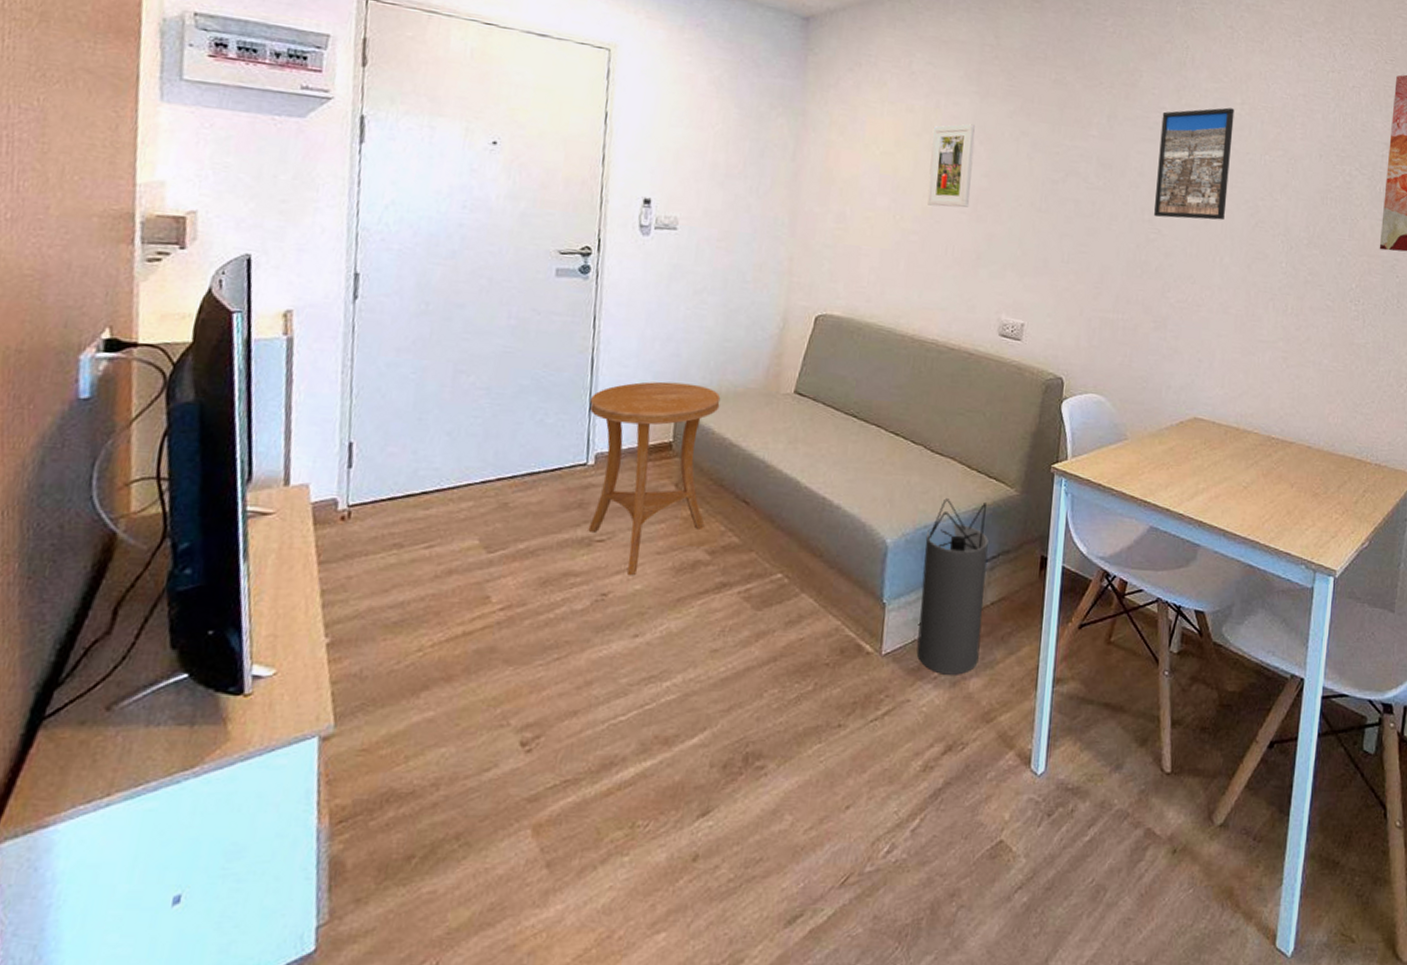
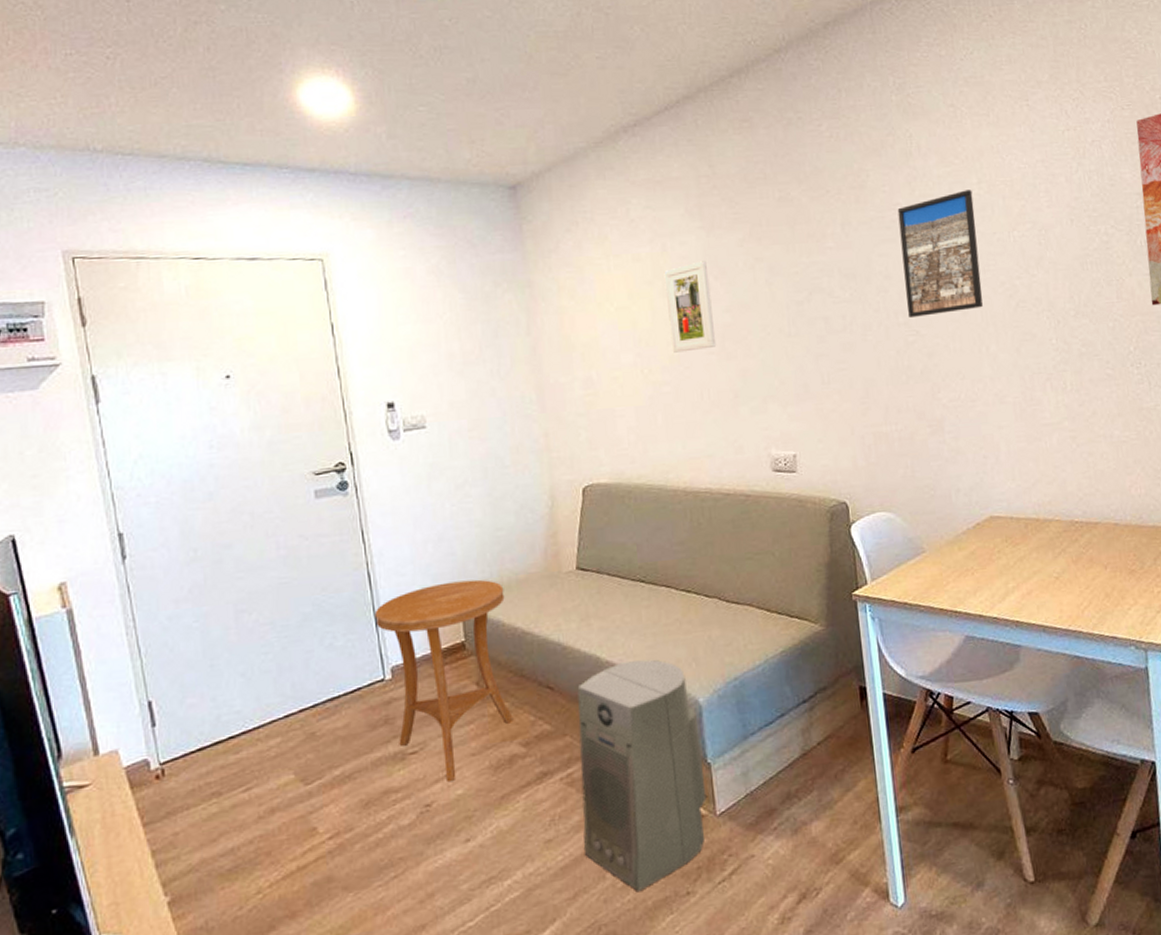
air purifier: none [747,491,882,715] -> present [577,659,707,891]
speaker: present [916,498,989,675] -> none [737,643,816,824]

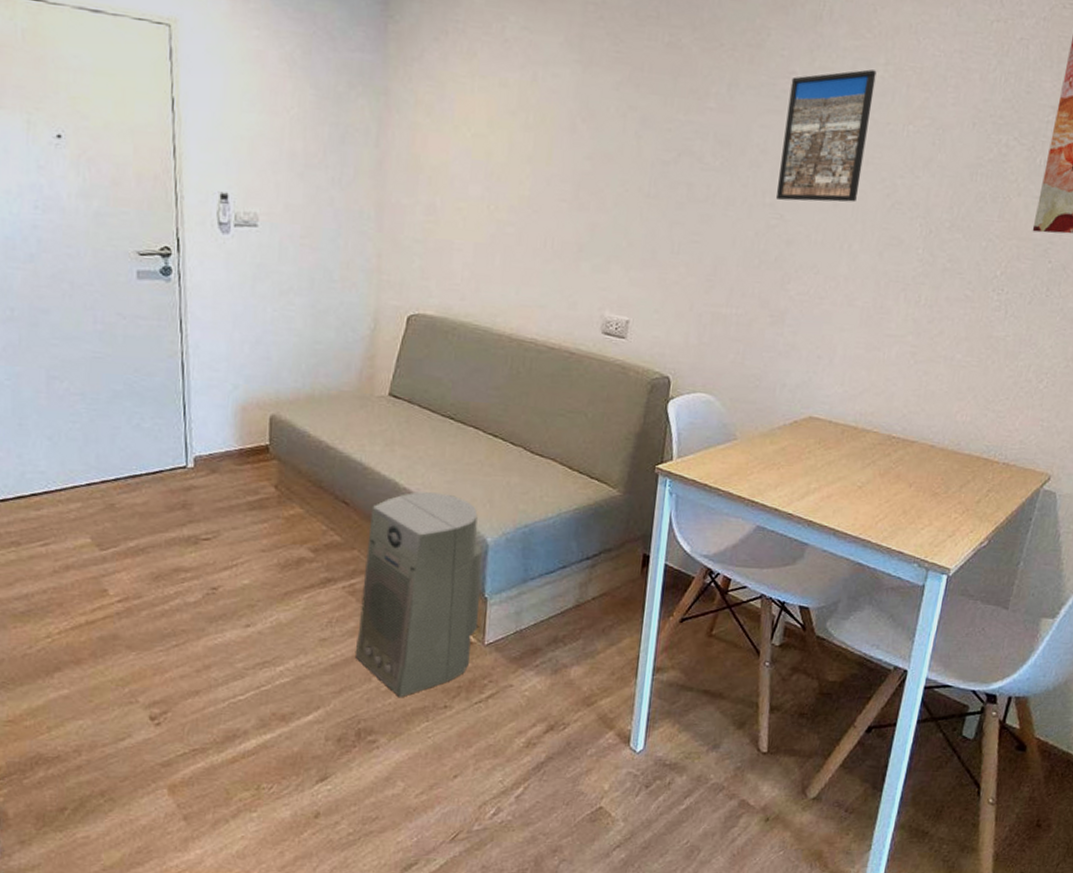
side table: present [375,579,514,781] -> none [184,385,315,571]
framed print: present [664,261,717,353] -> none [524,98,577,195]

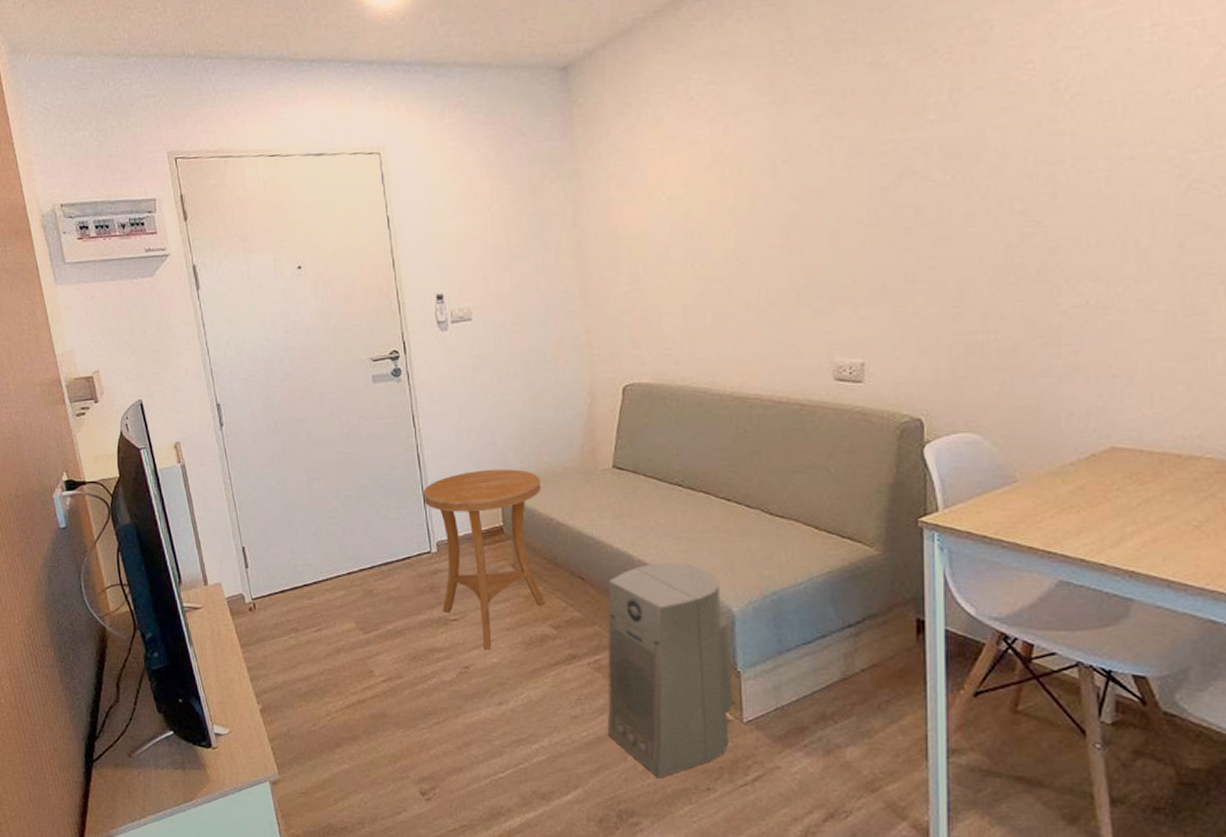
side table: none [184,385,315,571] -> present [423,469,546,649]
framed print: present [776,69,877,202] -> none [1028,36,1141,204]

